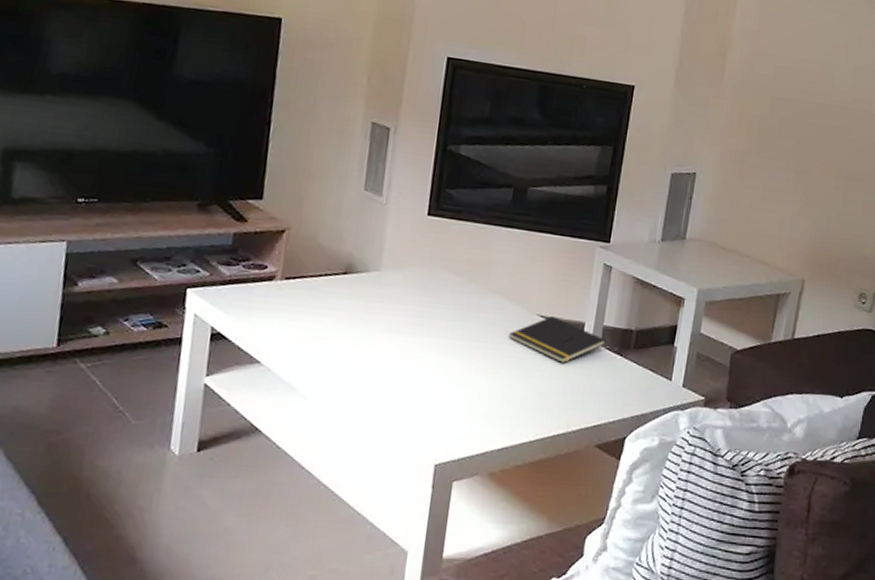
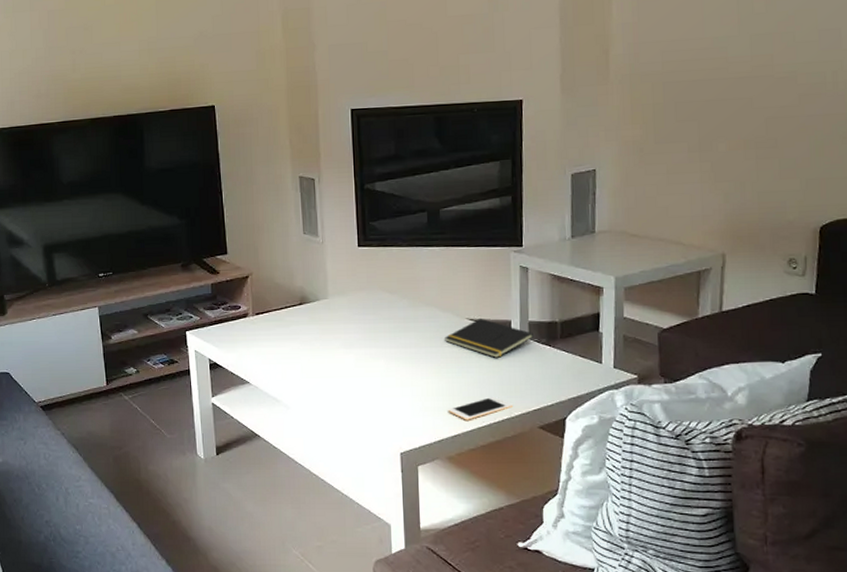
cell phone: none [498,406,571,432] -> present [448,396,512,420]

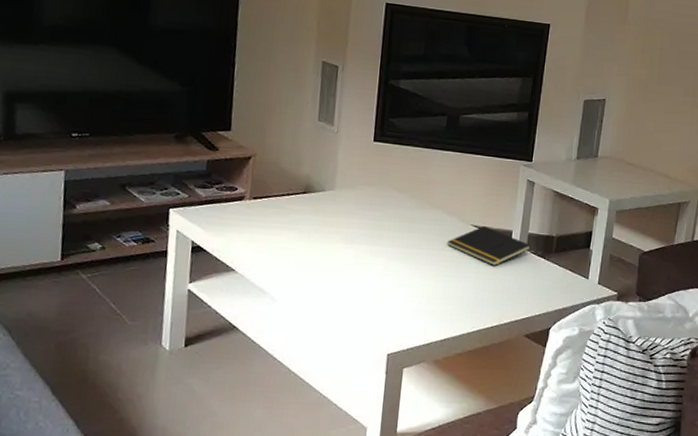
cell phone: present [448,396,512,420] -> none [440,302,503,325]

